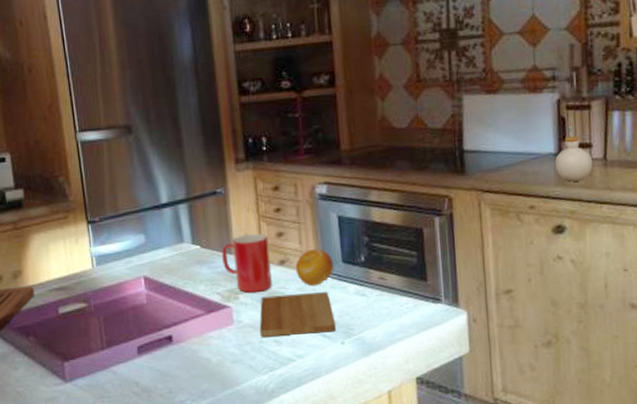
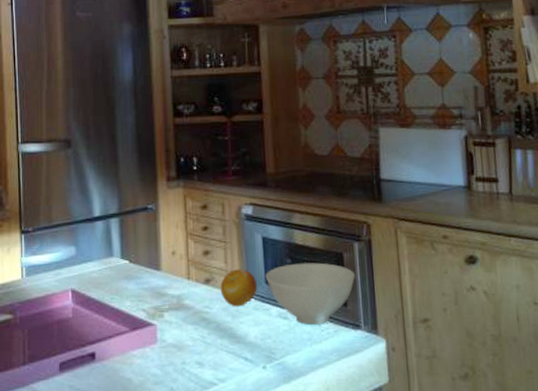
cup: present [222,233,272,293] -> none [149,250,197,311]
cutting board: present [259,292,336,337] -> none [182,313,258,358]
bowl: none [341,239,436,302] -> present [265,262,356,326]
soap dispenser: present [554,125,593,182] -> none [464,161,500,214]

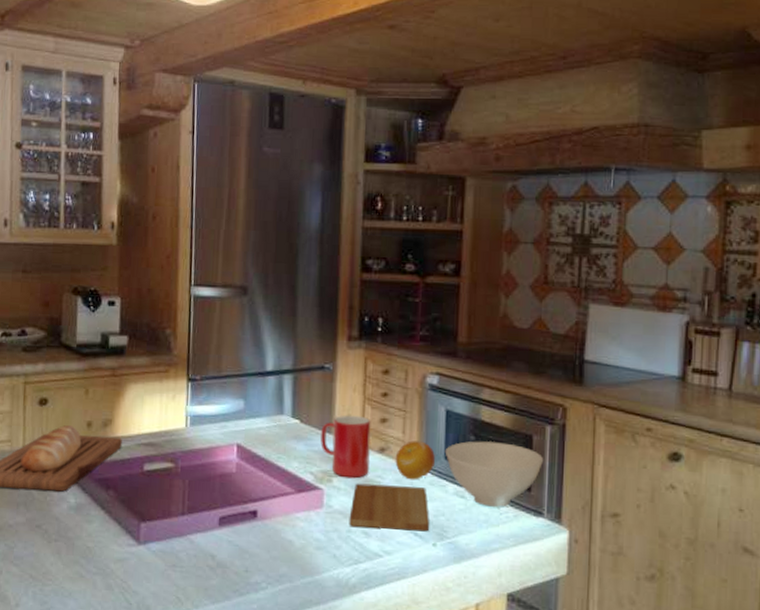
cup: none [149,250,197,311] -> present [320,415,371,478]
cutting board: none [182,313,258,358] -> present [349,483,429,532]

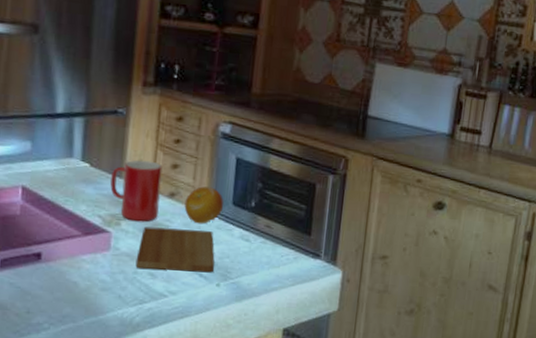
bowl: present [444,441,544,508] -> none [233,188,325,251]

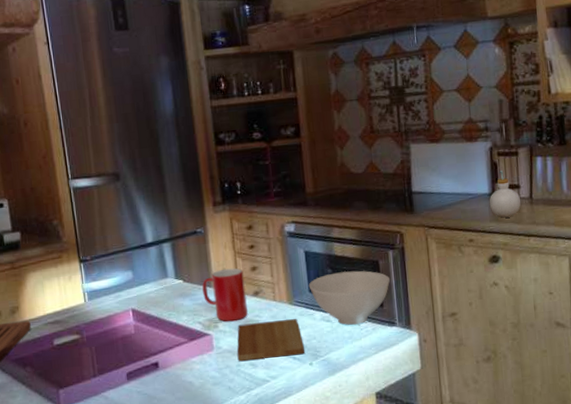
fruit: present [184,186,223,224] -> none [268,281,302,314]
bowl: none [233,188,325,251] -> present [308,270,391,326]
soap dispenser: none [445,111,480,164] -> present [489,169,522,218]

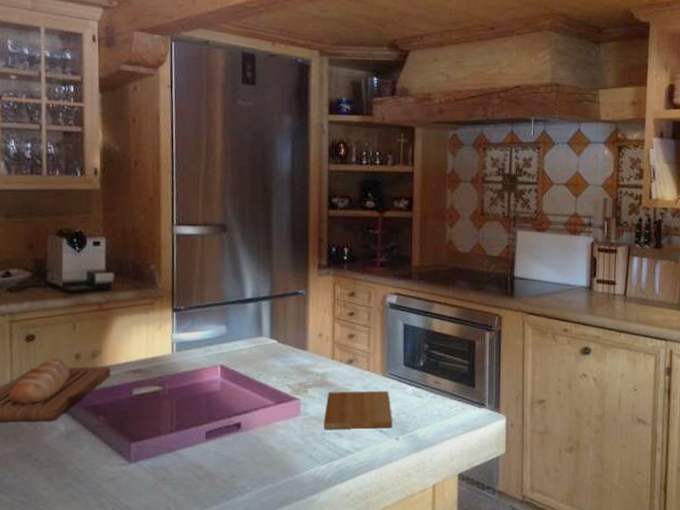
cup: present [202,268,248,321] -> none [296,333,340,387]
bowl: present [308,270,391,326] -> none [403,348,485,404]
soap dispenser: present [489,169,522,218] -> none [586,265,616,312]

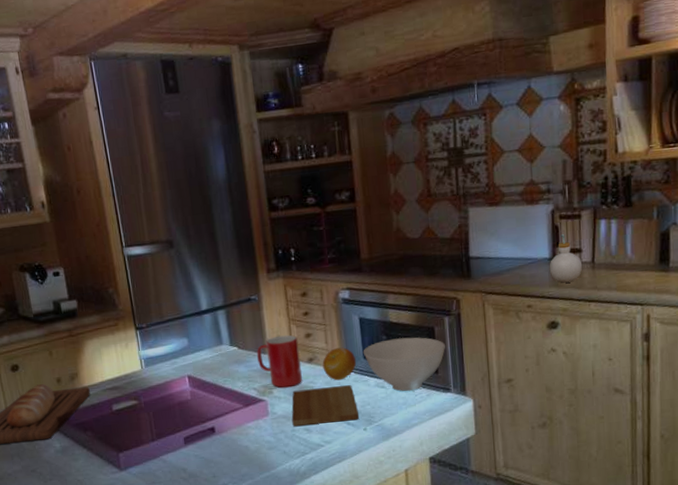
cup: none [296,333,340,387] -> present [257,334,302,388]
fruit: none [362,352,395,385] -> present [322,347,356,381]
bowl: none [403,348,485,404] -> present [363,337,446,392]
soap dispenser: none [586,265,616,312] -> present [549,233,583,283]

